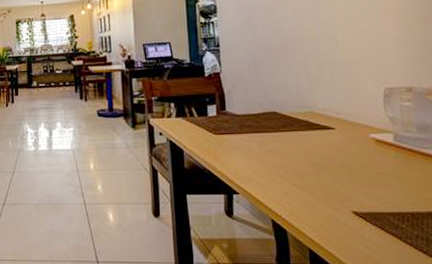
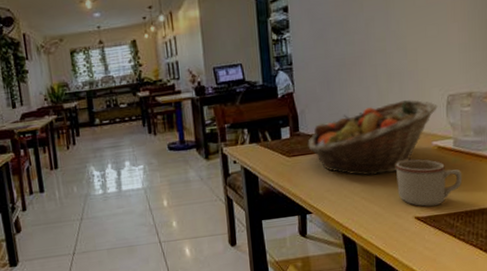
fruit basket: none [235,88,374,162] -> present [308,99,438,176]
mug: none [329,150,406,203] -> present [396,159,463,207]

